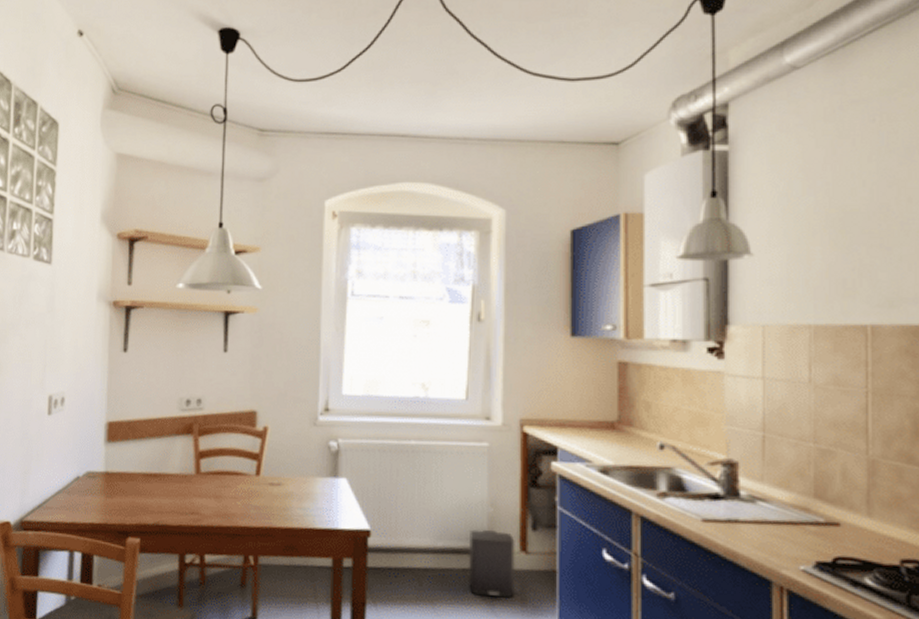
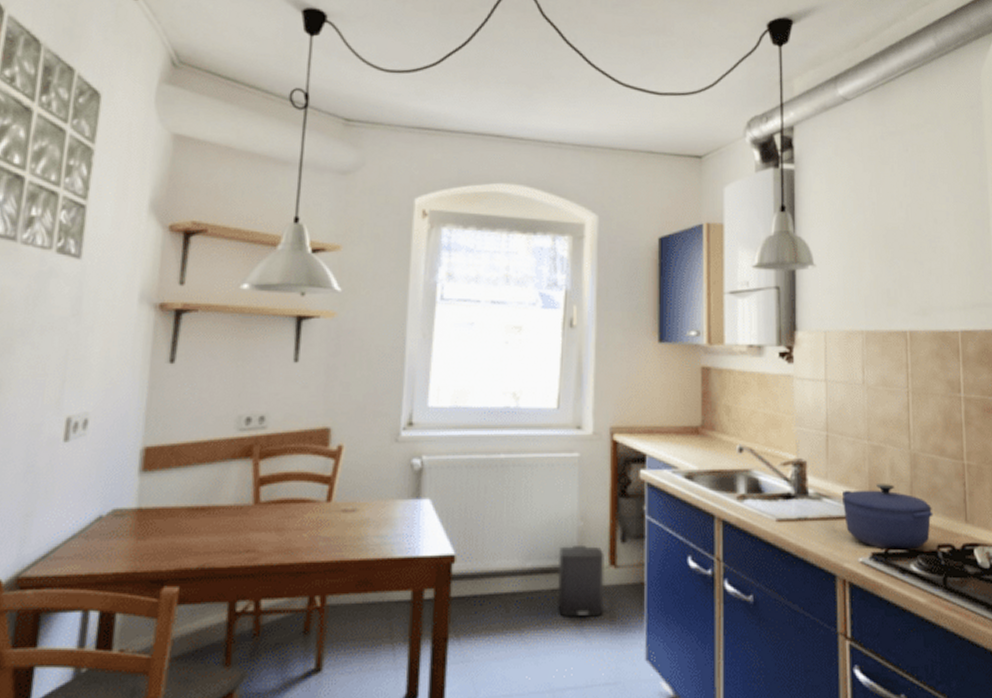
cooking pot: none [780,488,896,563] -> present [841,482,933,550]

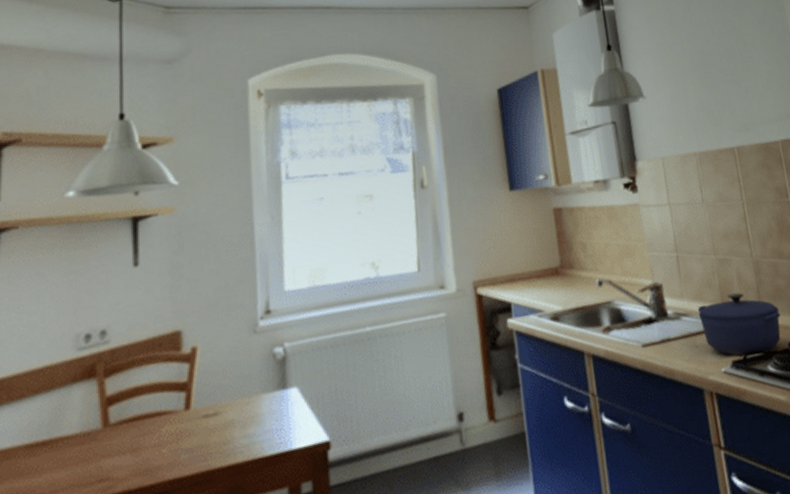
pedal bin: present [556,544,605,617] -> none [436,404,488,484]

